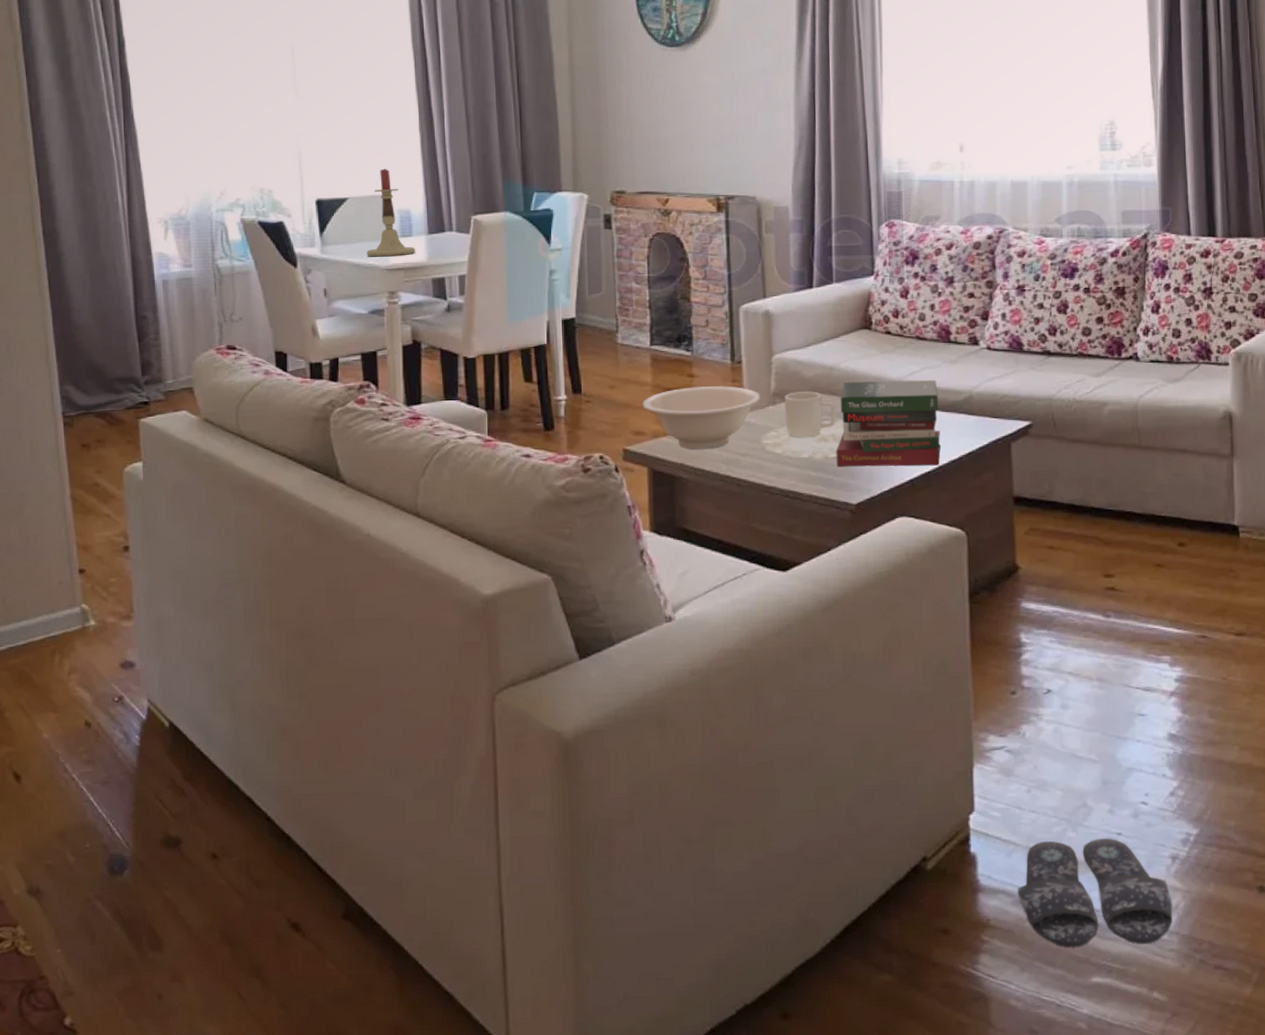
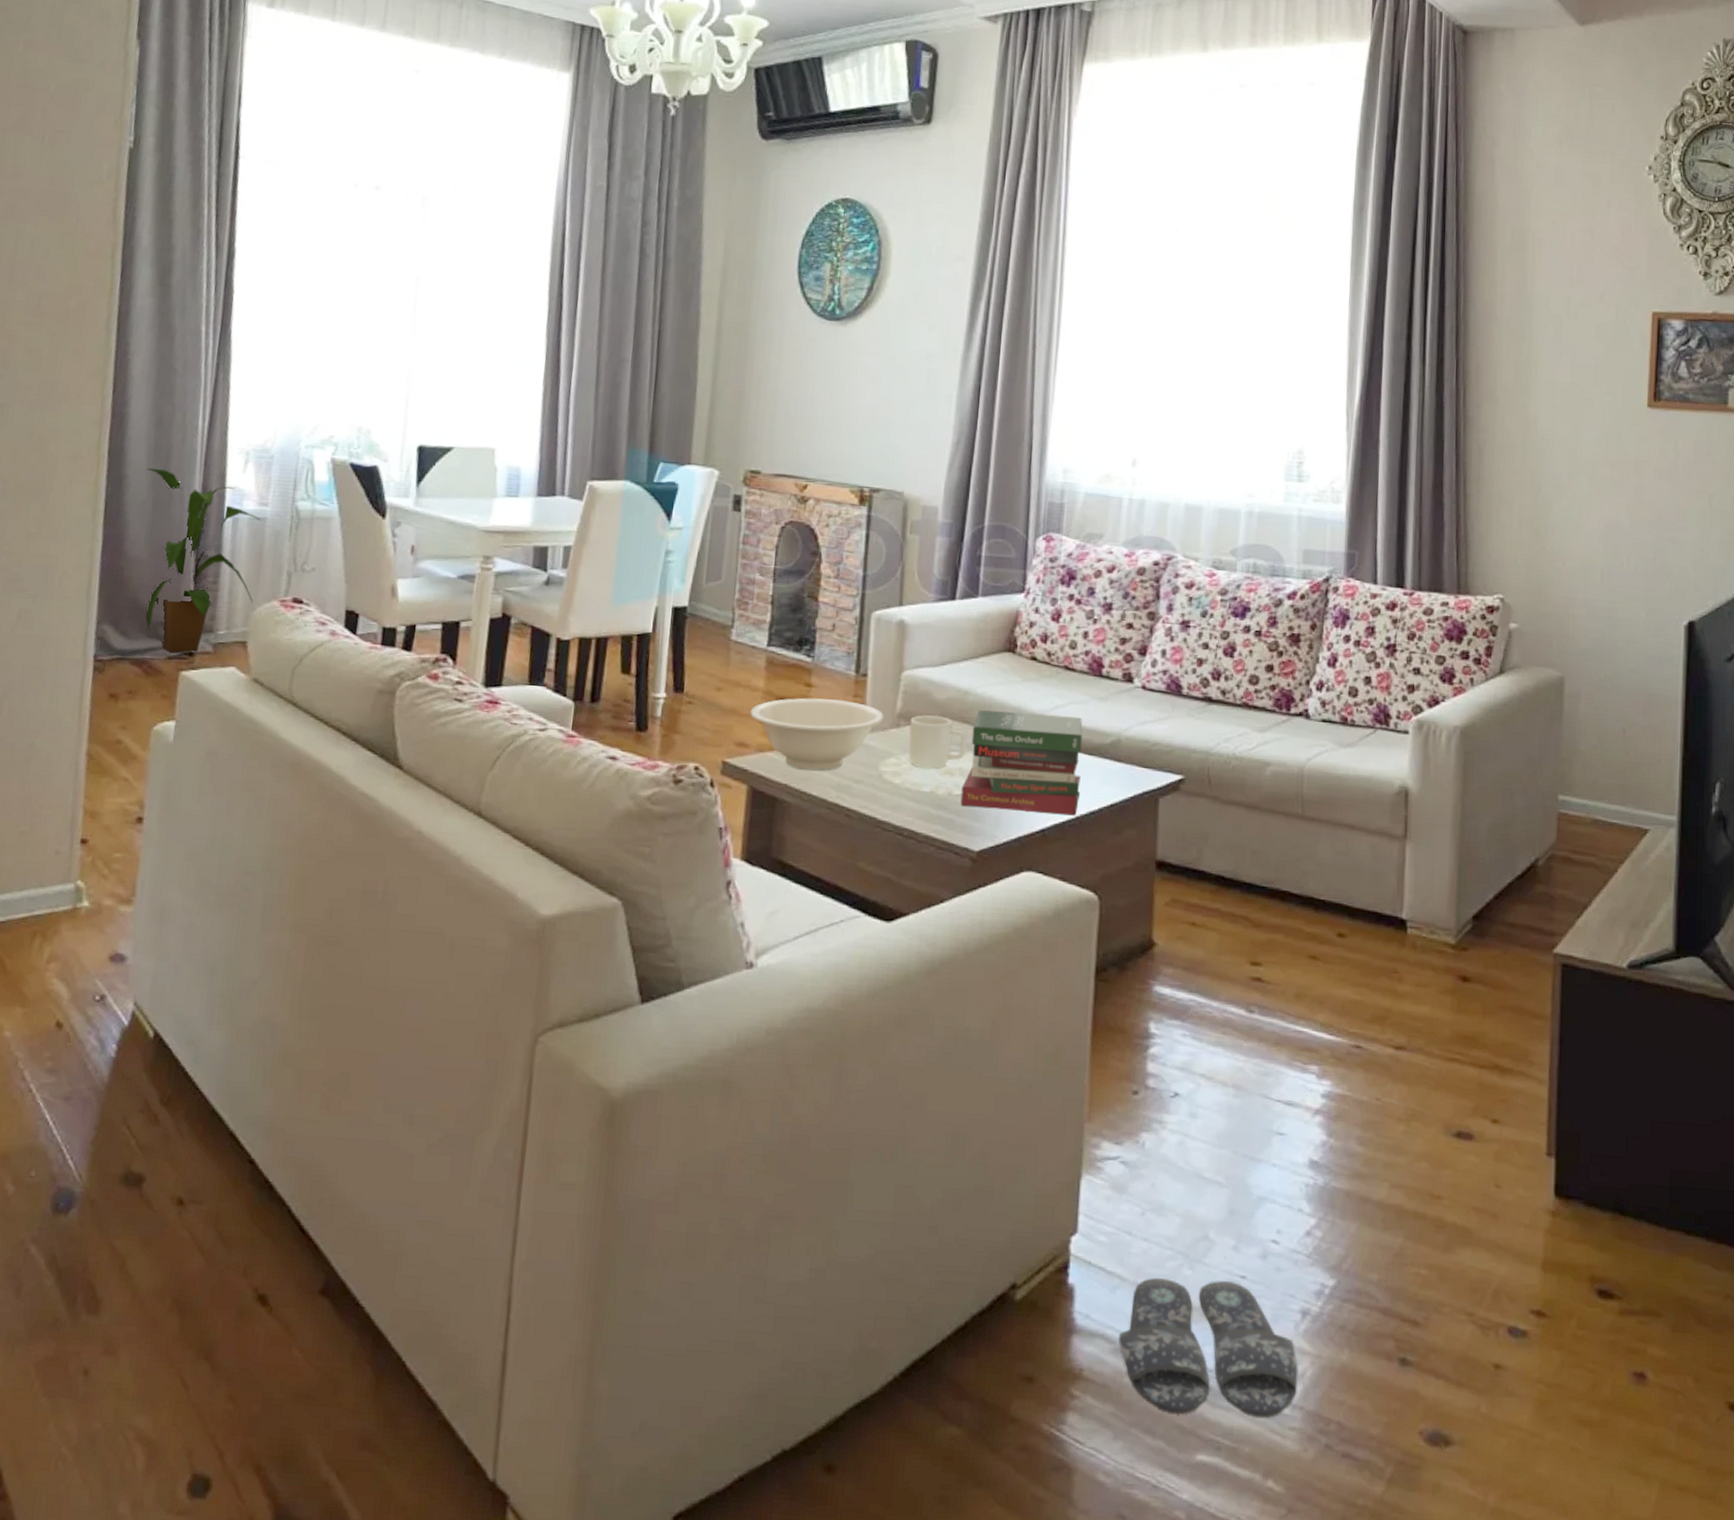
house plant: none [79,244,193,404] -> present [145,468,262,654]
candlestick: present [366,168,416,257] -> none [465,419,521,518]

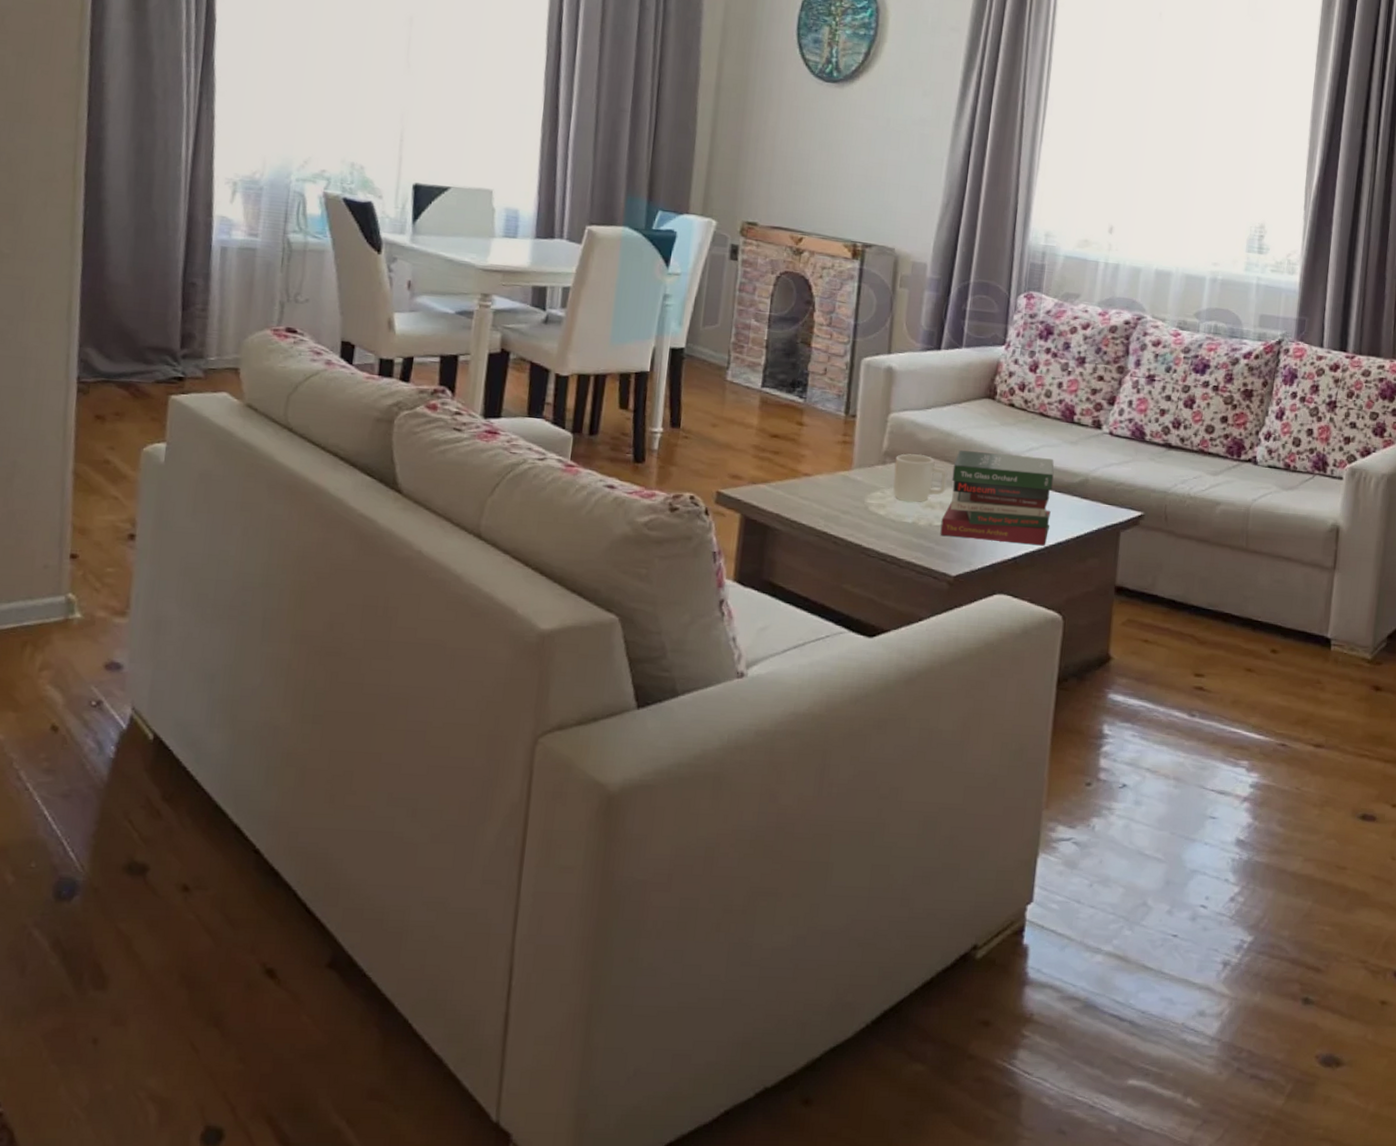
house plant: present [145,468,262,654] -> none [127,194,252,378]
decorative bowl: present [750,698,884,771] -> none [744,435,871,502]
slippers: present [1118,1277,1298,1417] -> none [1064,937,1218,1048]

